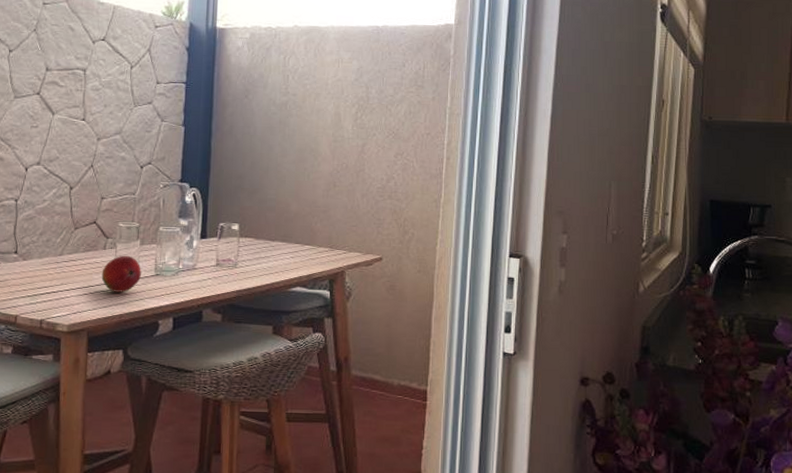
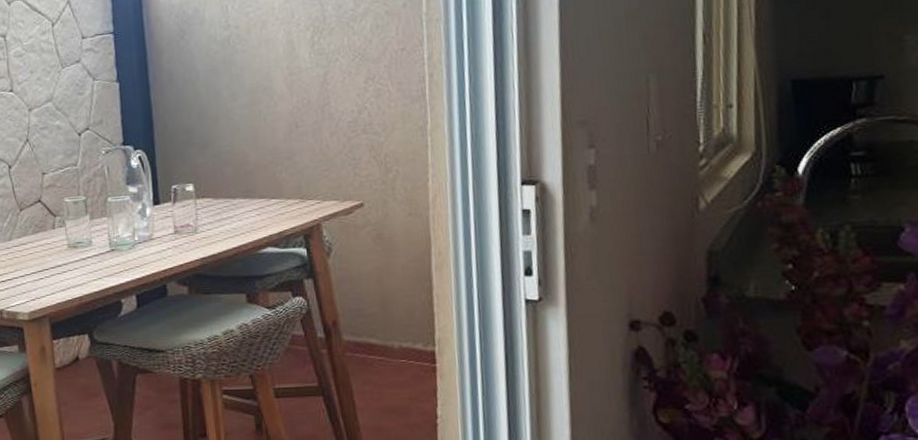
fruit: present [101,255,141,292] -> none [54,232,96,274]

